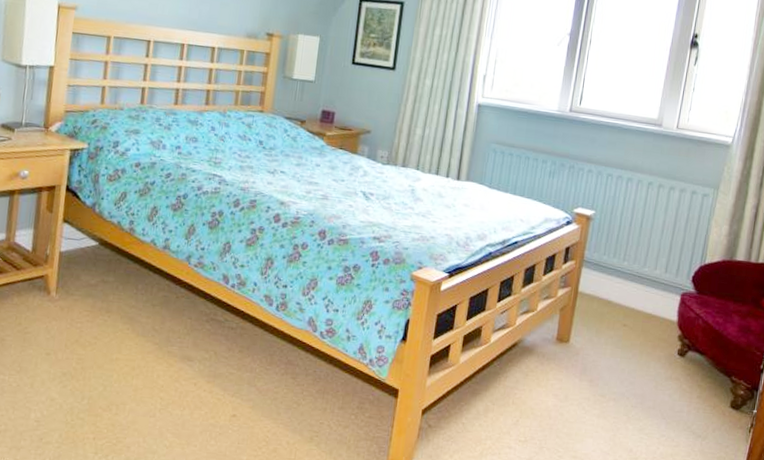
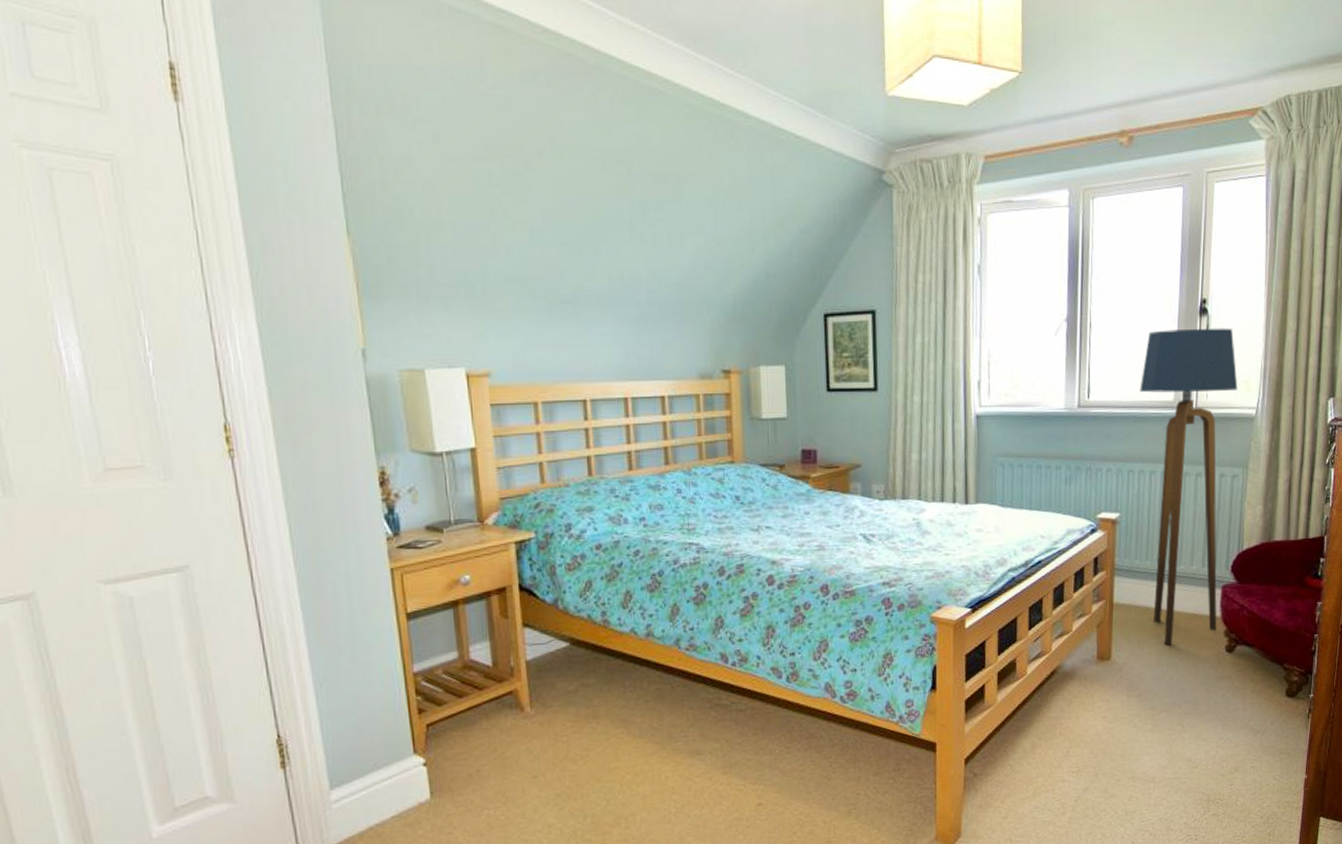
floor lamp: none [613,55,719,340] -> present [1140,328,1238,646]

